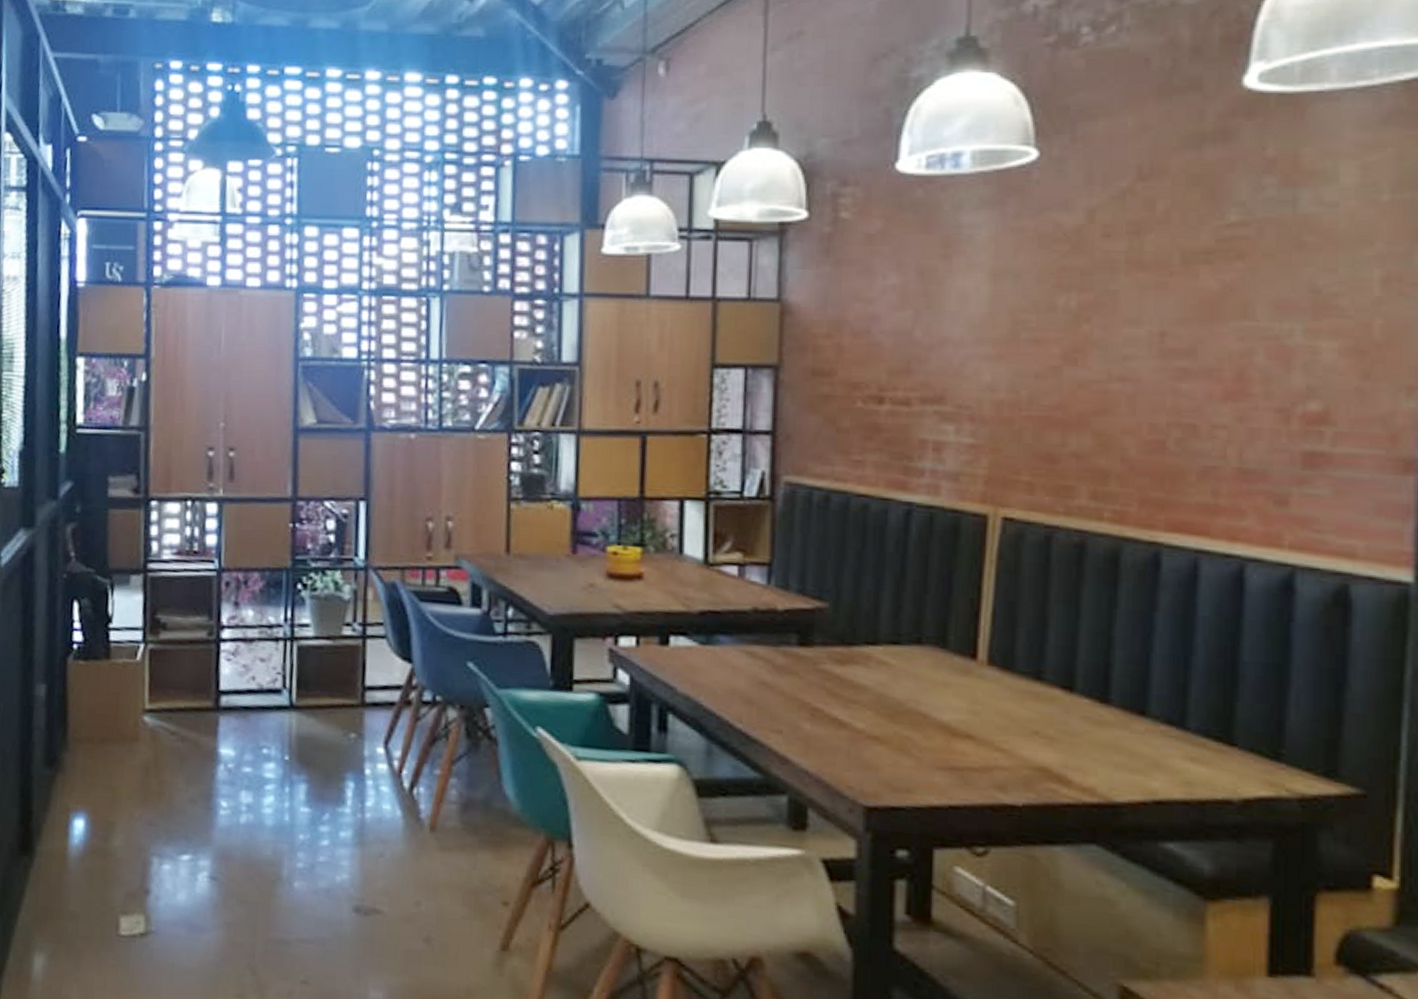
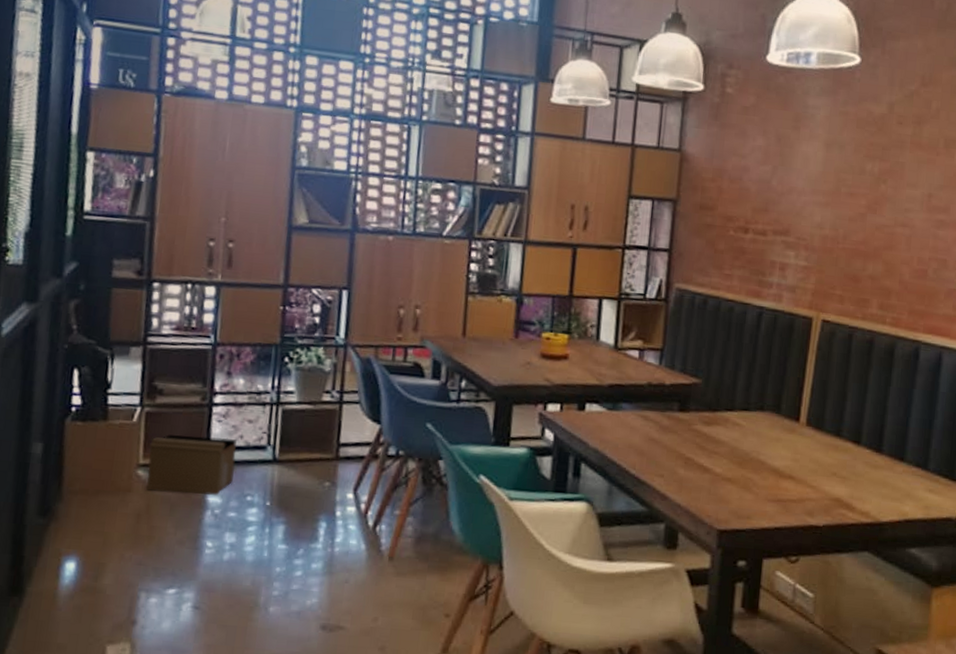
storage box: none [153,675,249,747] -> present [145,435,237,495]

